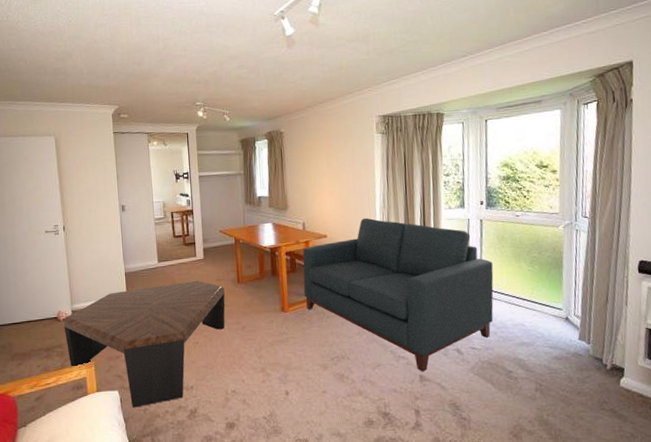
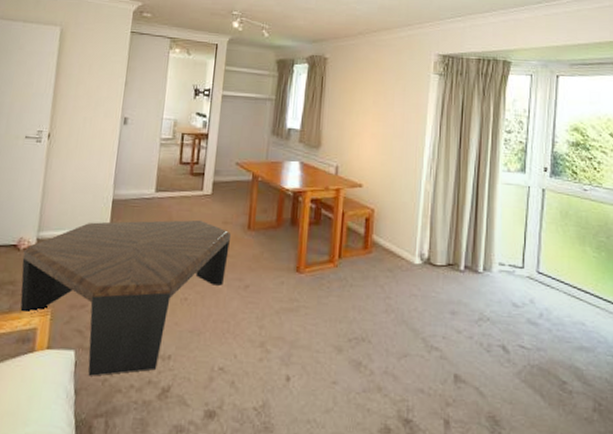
sofa: present [302,218,494,372] -> none [326,169,553,371]

